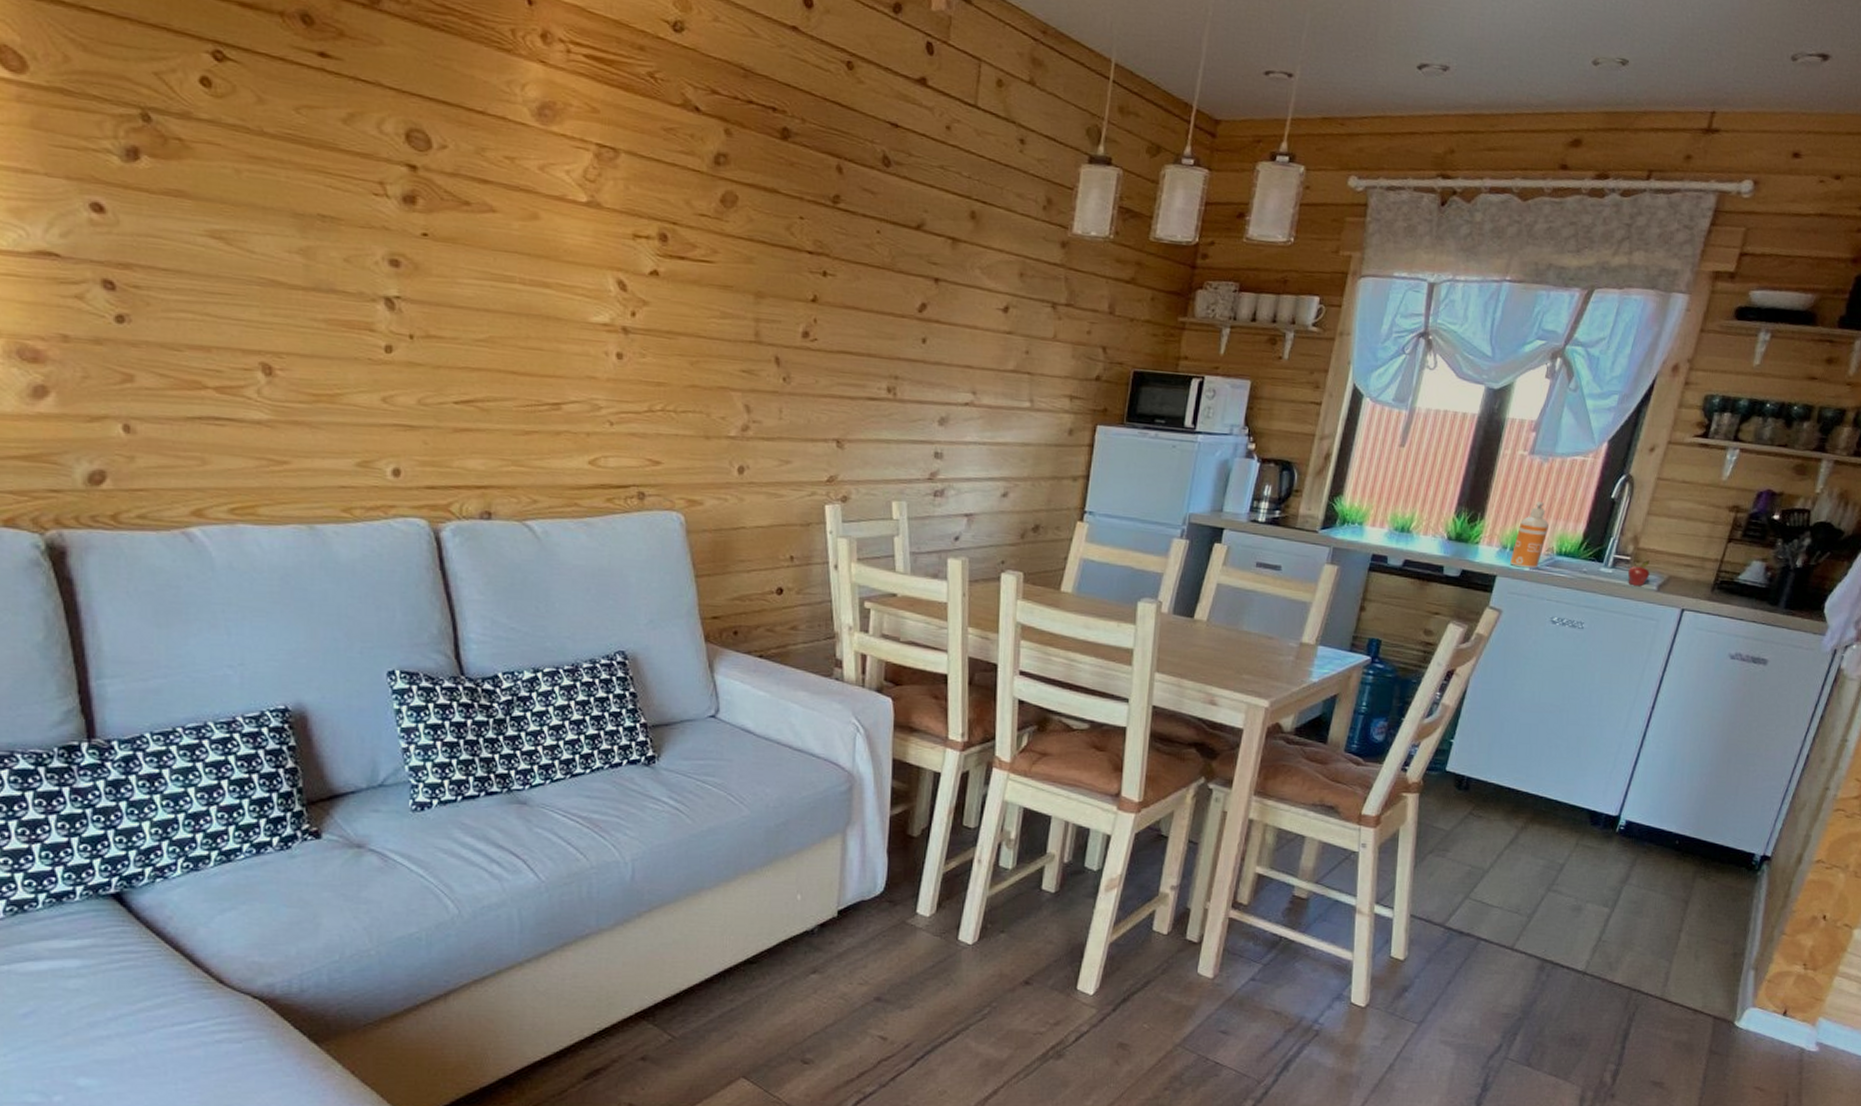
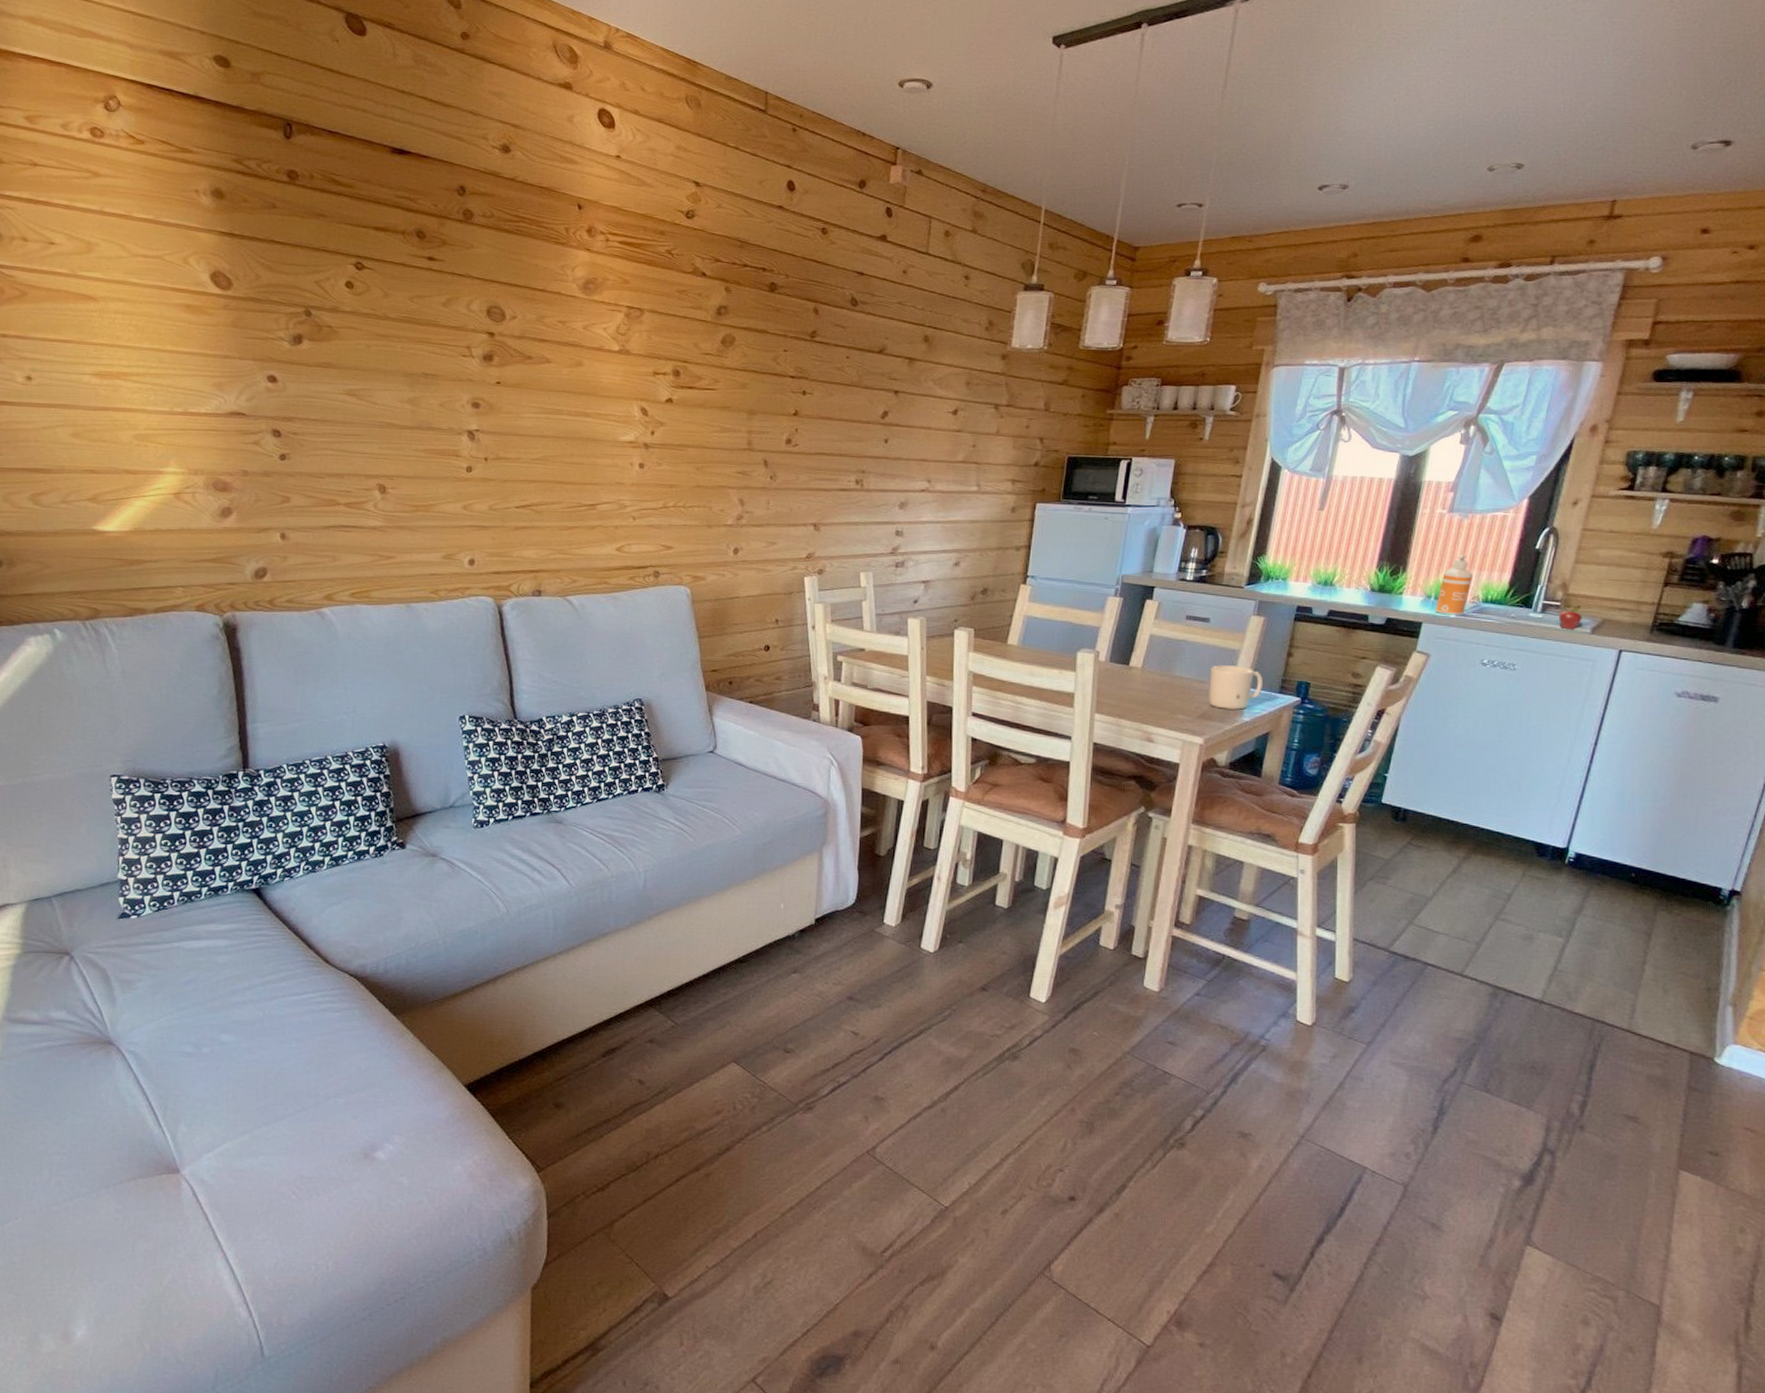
mug: none [1275,619,1334,669] -> present [1208,665,1264,710]

